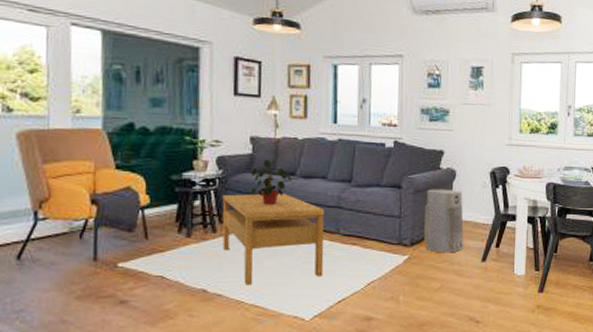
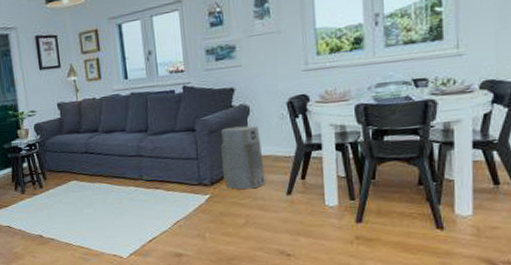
coffee table: present [222,193,325,285] -> none [43,149,134,230]
potted plant: present [251,159,292,205] -> none [62,121,96,161]

